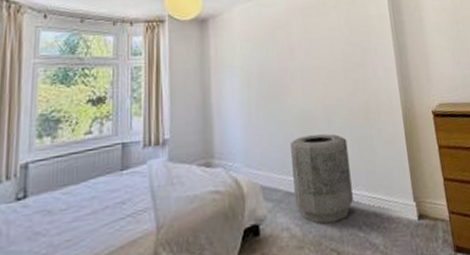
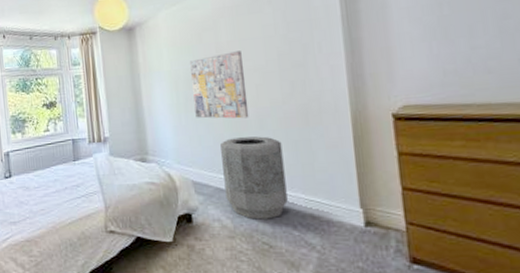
wall art: none [263,49,318,117] -> present [190,51,249,119]

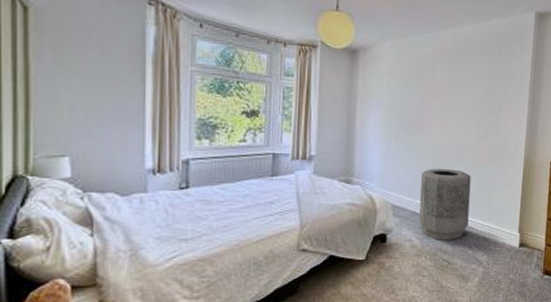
wall art: present [190,51,249,119] -> none [404,92,452,153]

